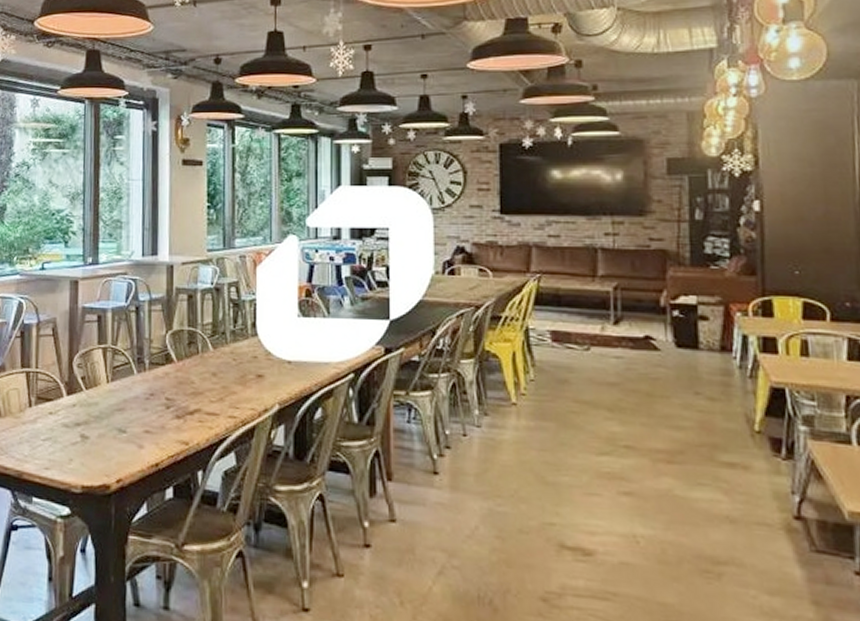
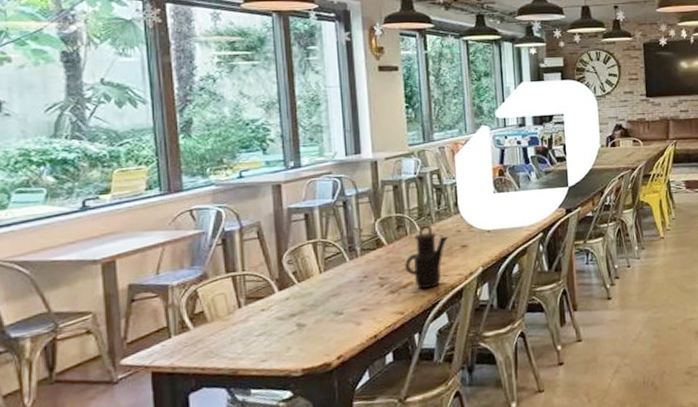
teapot: none [194,344,242,420] -> present [405,224,448,289]

